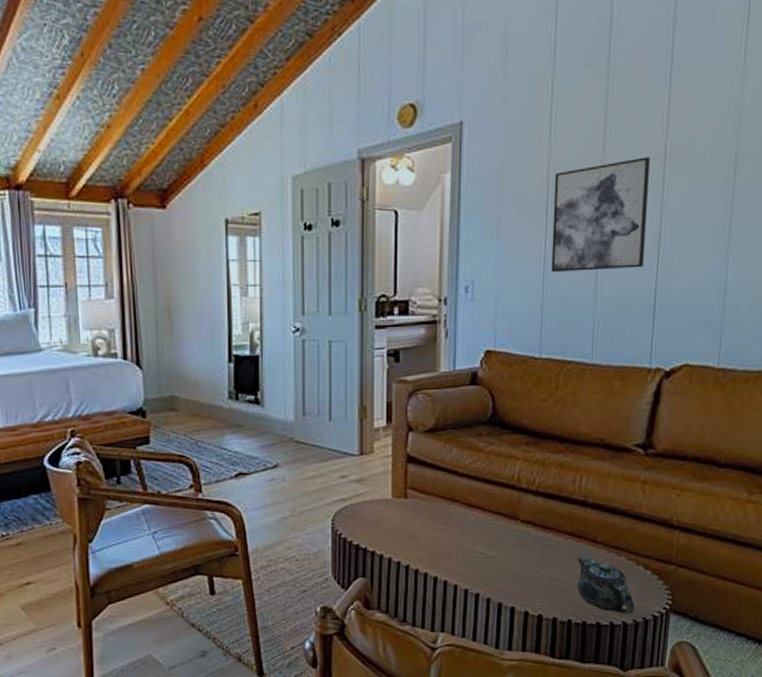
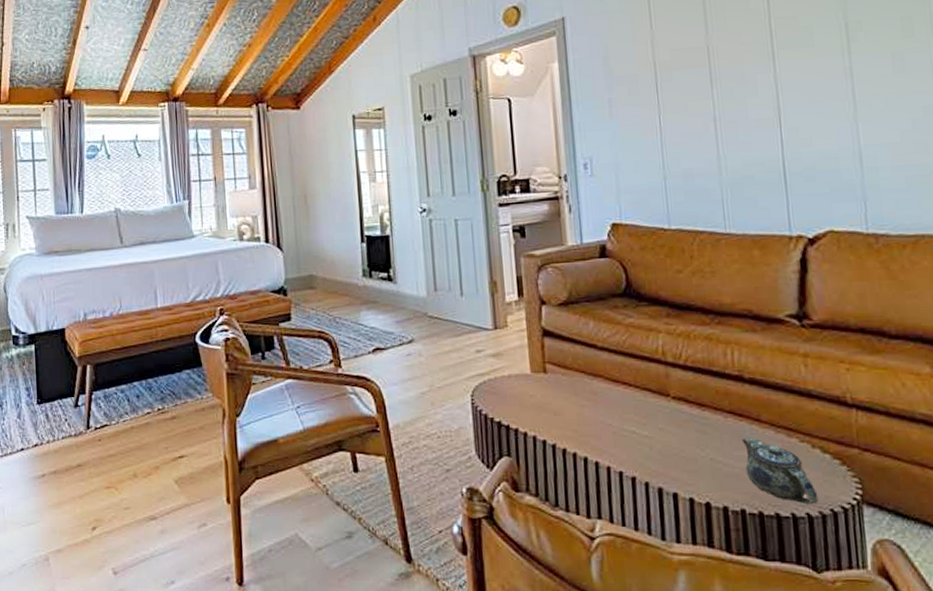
wall art: present [551,157,650,272] -> none [660,35,766,146]

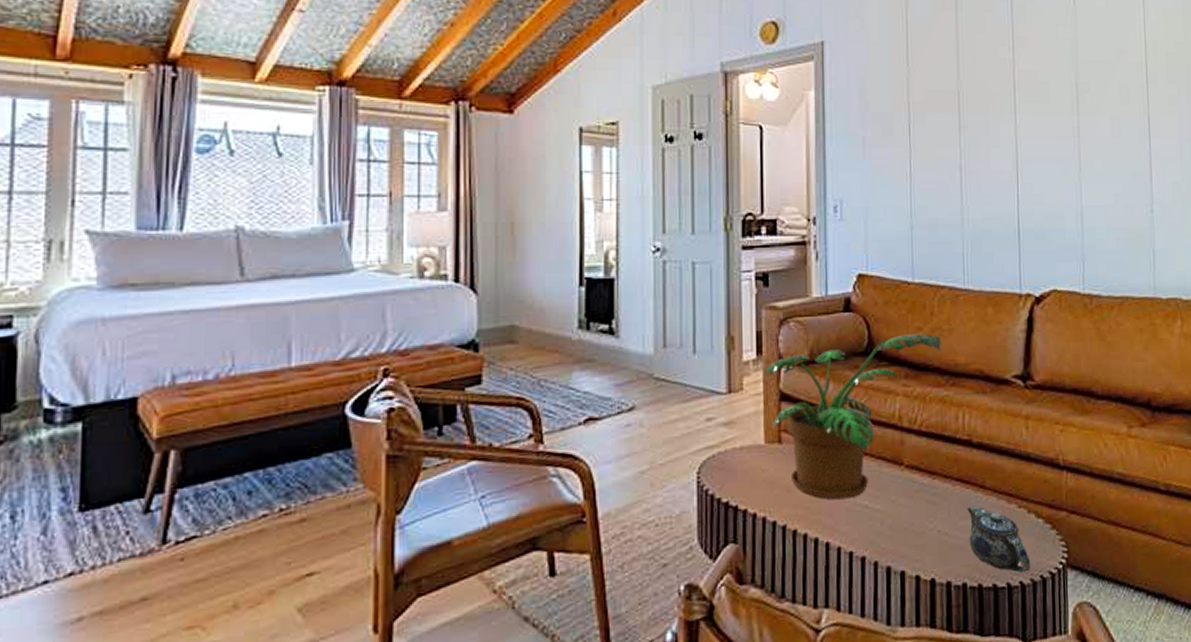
potted plant: none [526,276,705,425] -> present [764,333,942,500]

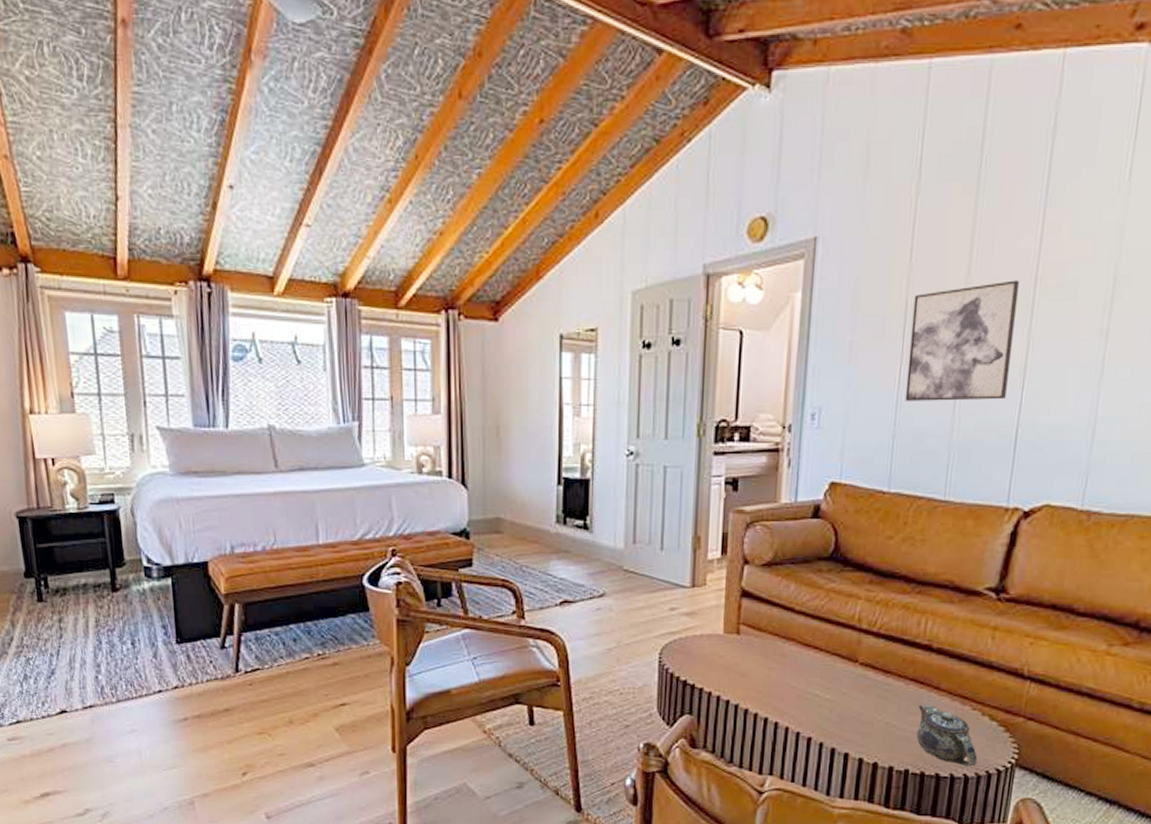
potted plant: present [764,333,942,500] -> none [728,542,914,687]
wall art: none [915,84,1004,193] -> present [905,280,1019,401]

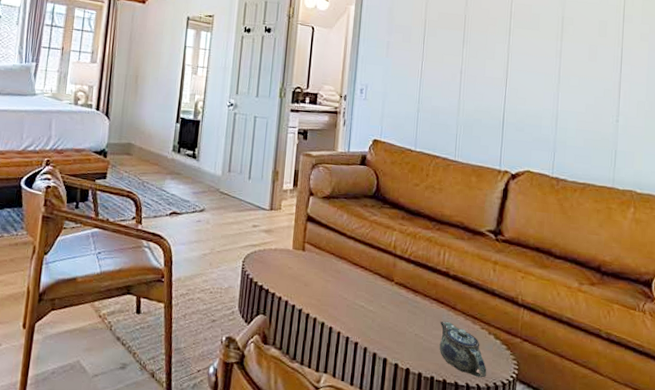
wall art: present [905,280,1019,401] -> none [425,12,500,92]

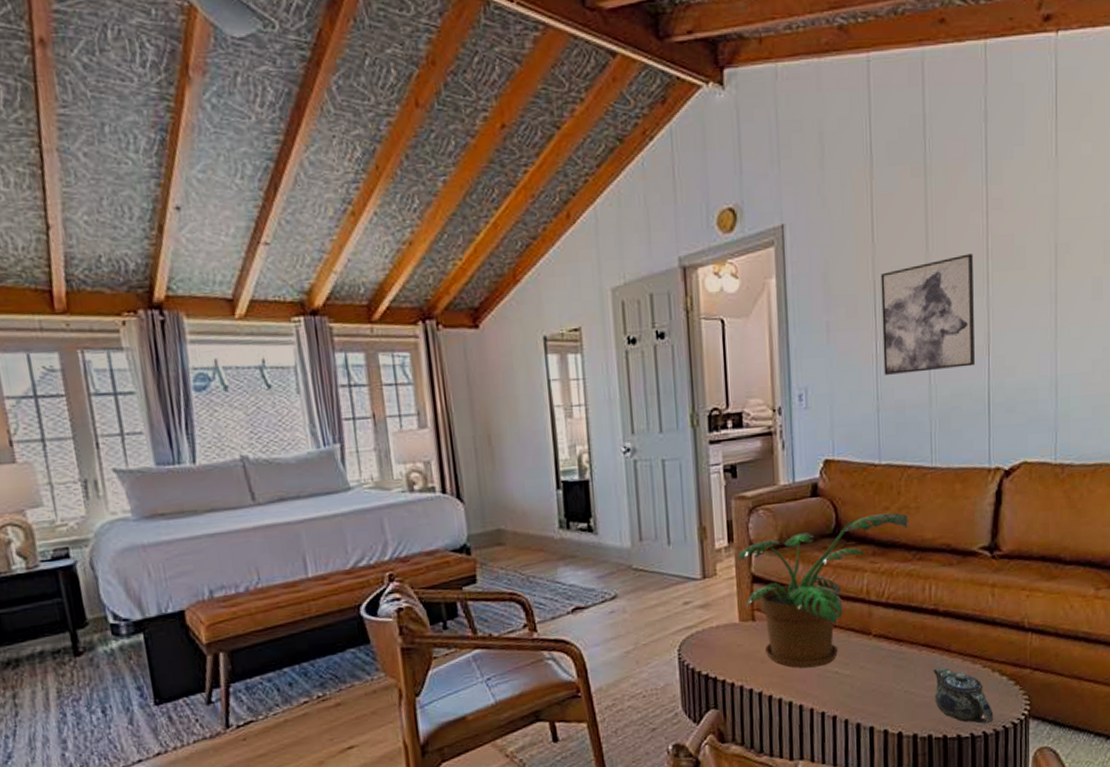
potted plant: none [297,187,434,299] -> present [736,512,909,668]
wall art: none [425,12,500,92] -> present [880,253,975,375]

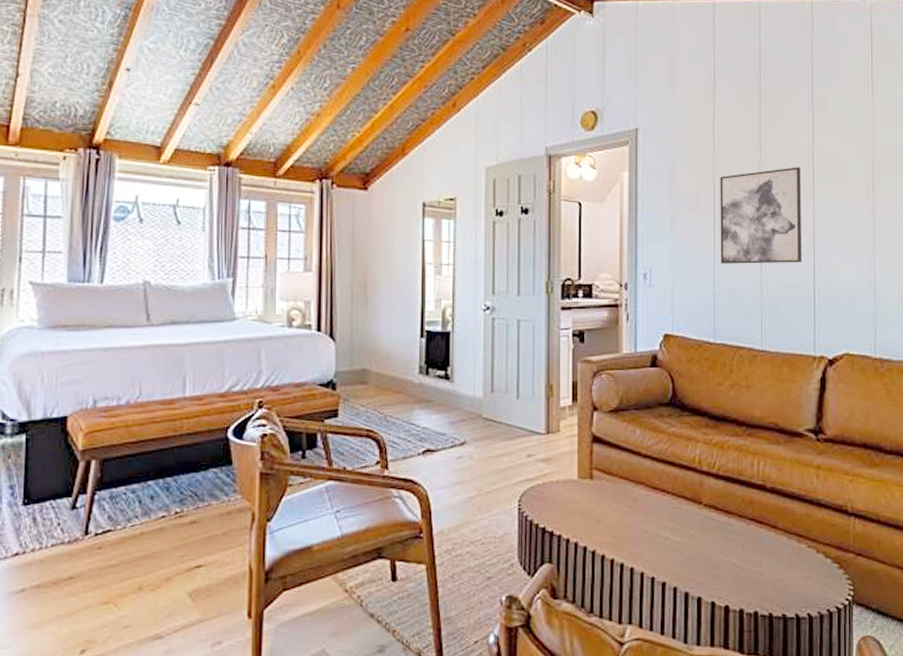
potted plant: present [736,512,909,668] -> none [579,389,740,531]
teapot: present [933,667,994,724] -> none [760,543,819,606]

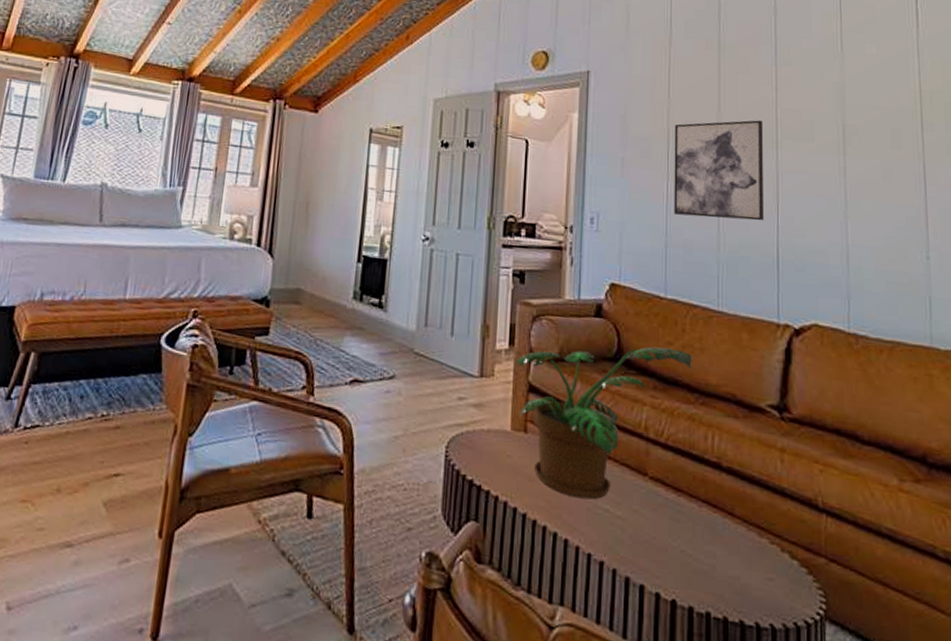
potted plant: none [579,389,740,531] -> present [515,346,693,500]

